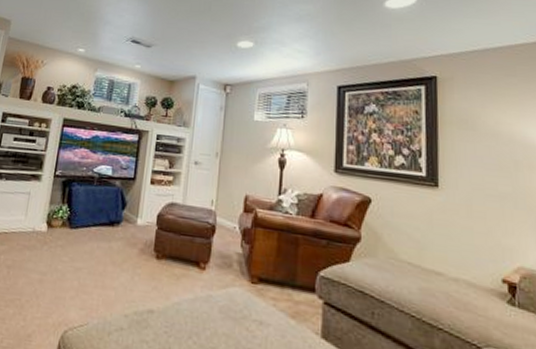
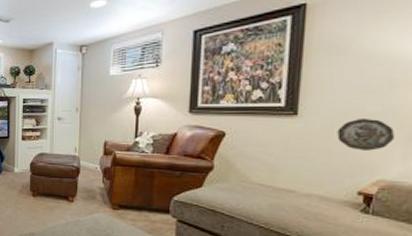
decorative plate: none [476,197,528,234] -> present [337,119,396,151]

